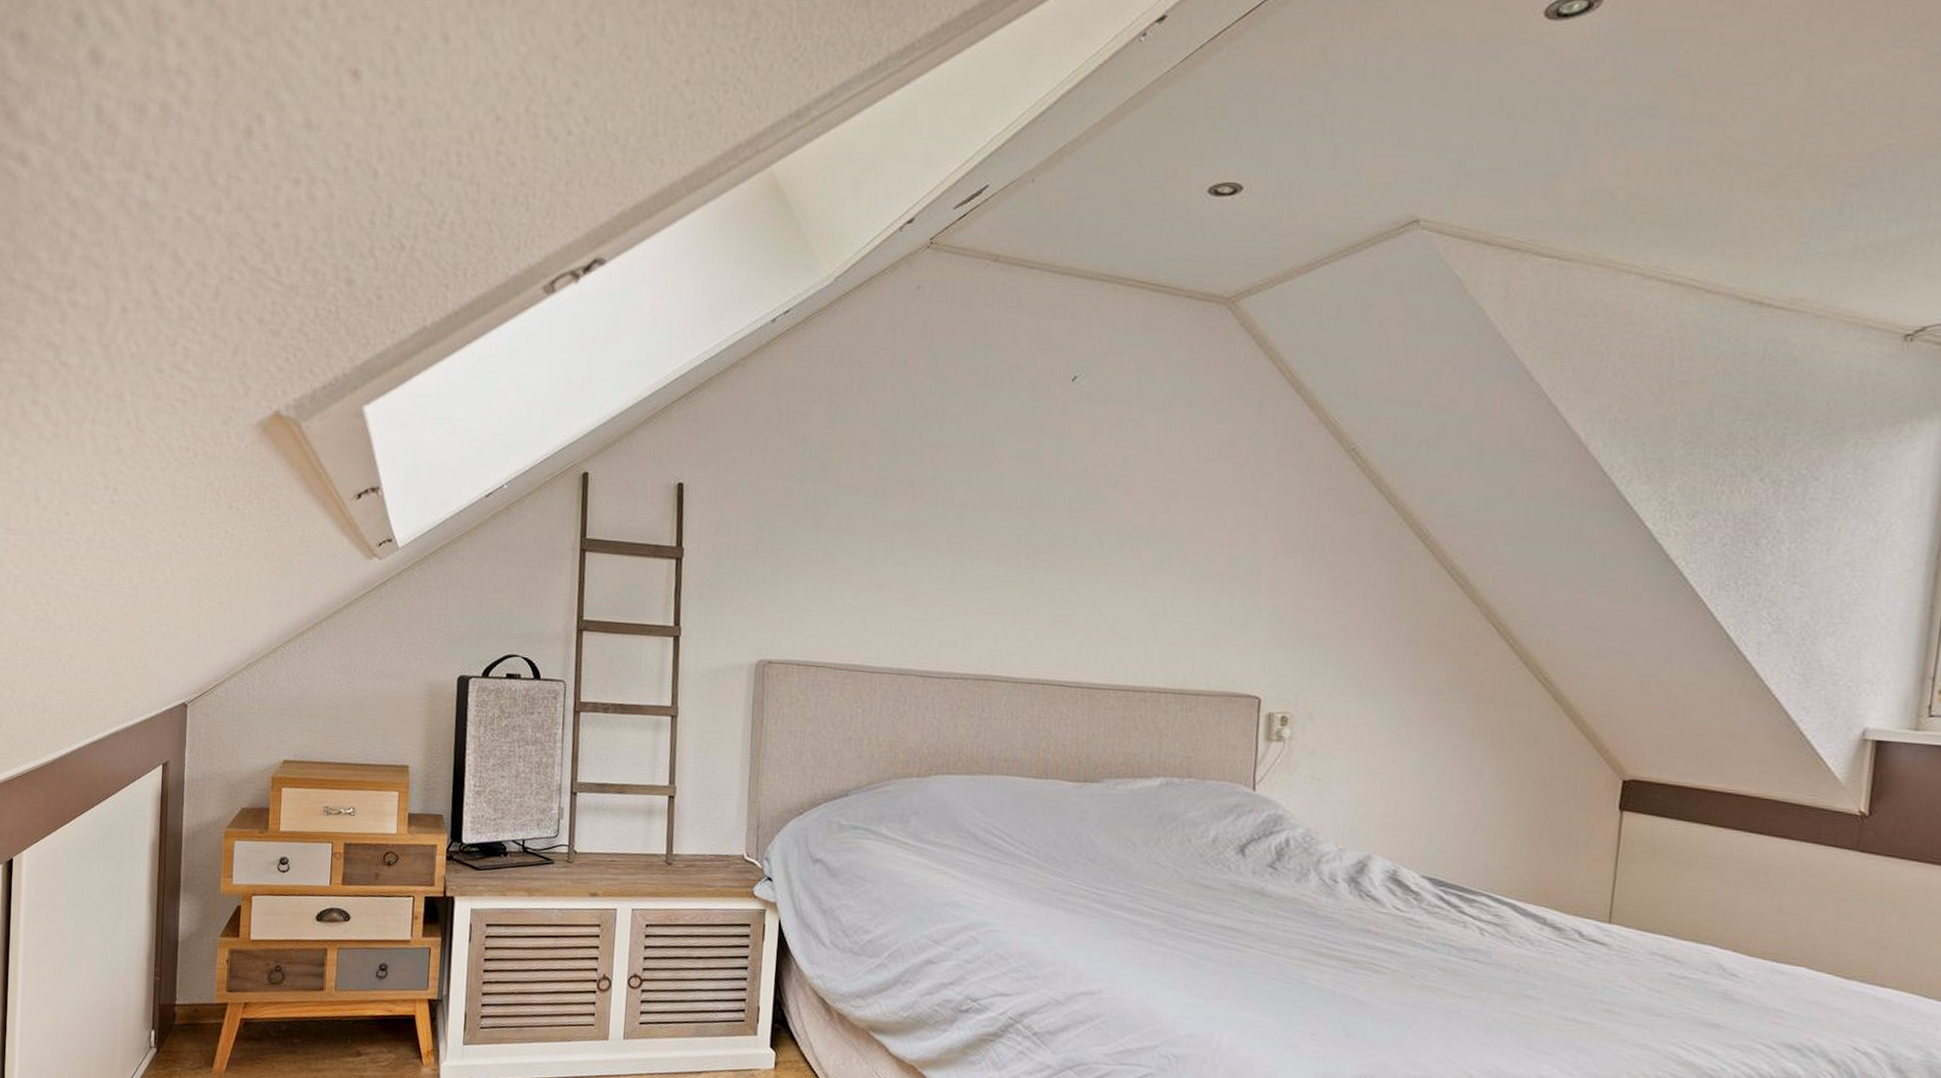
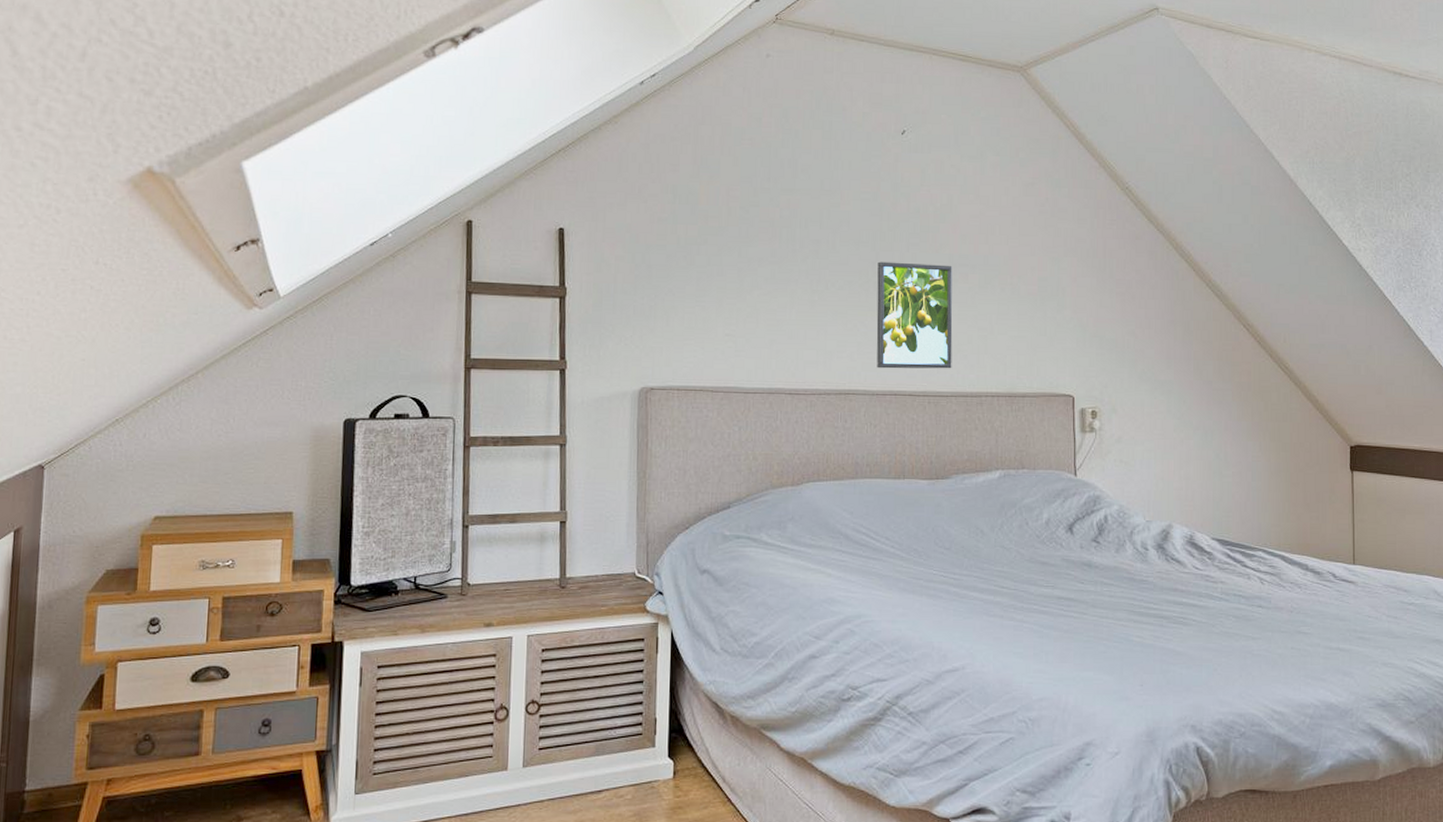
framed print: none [1023,530,1122,658] -> present [876,261,953,369]

